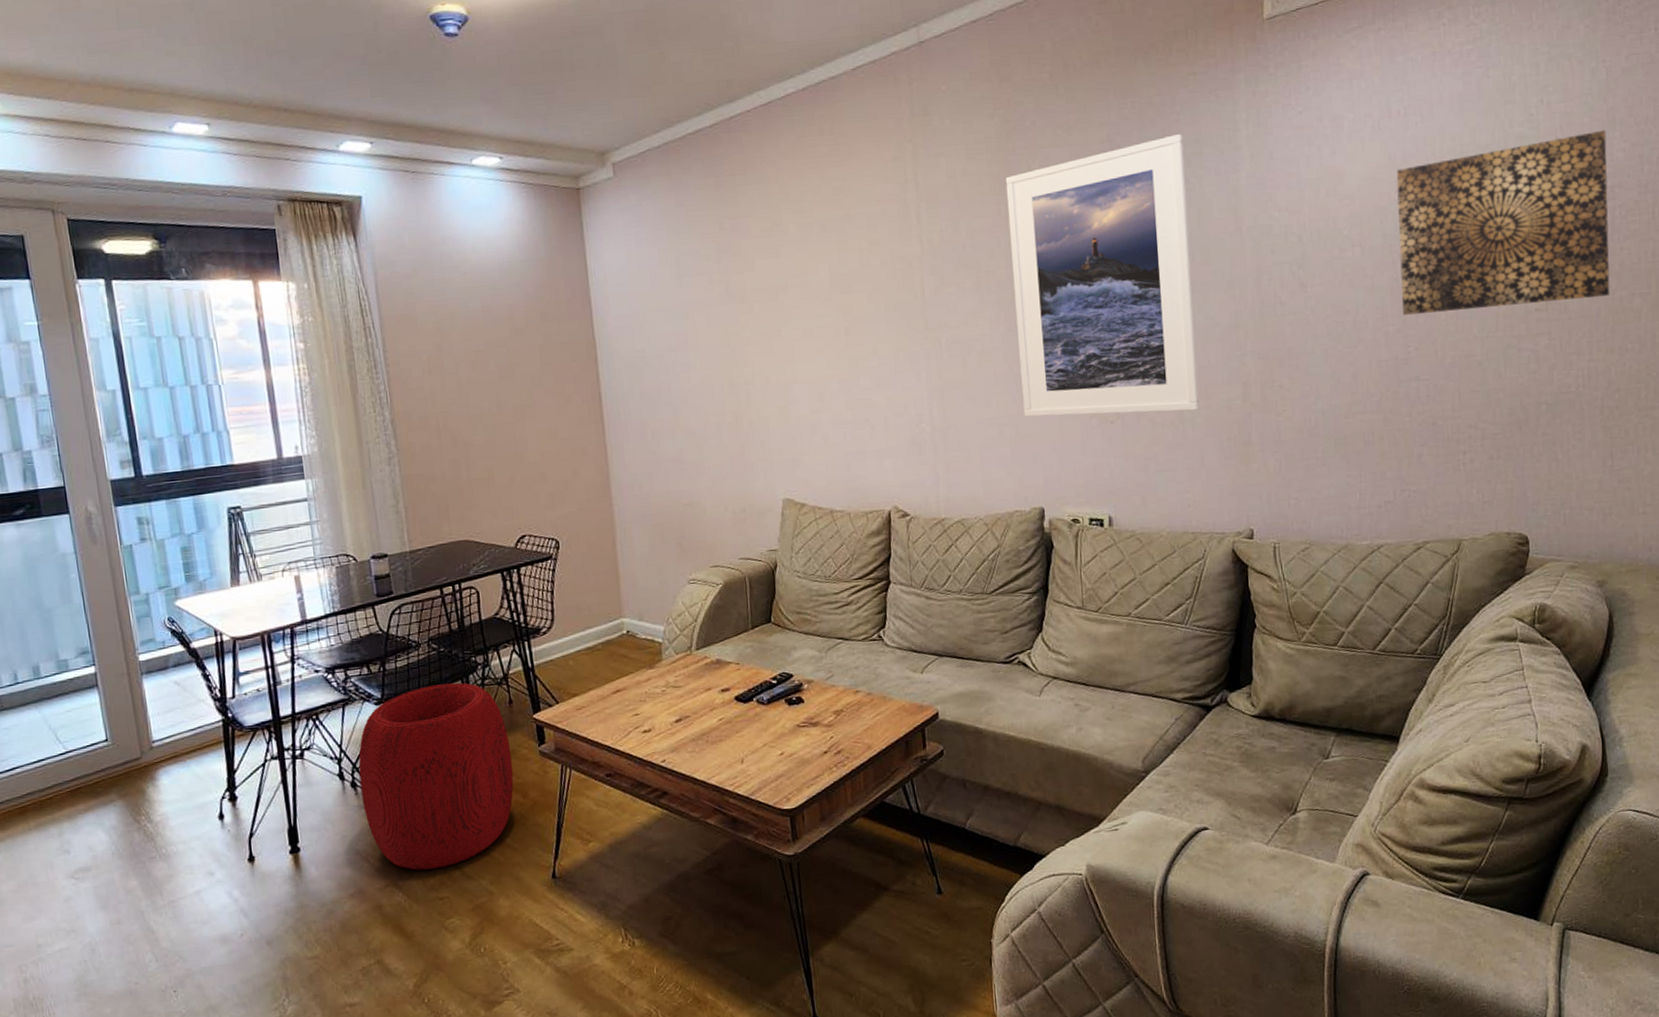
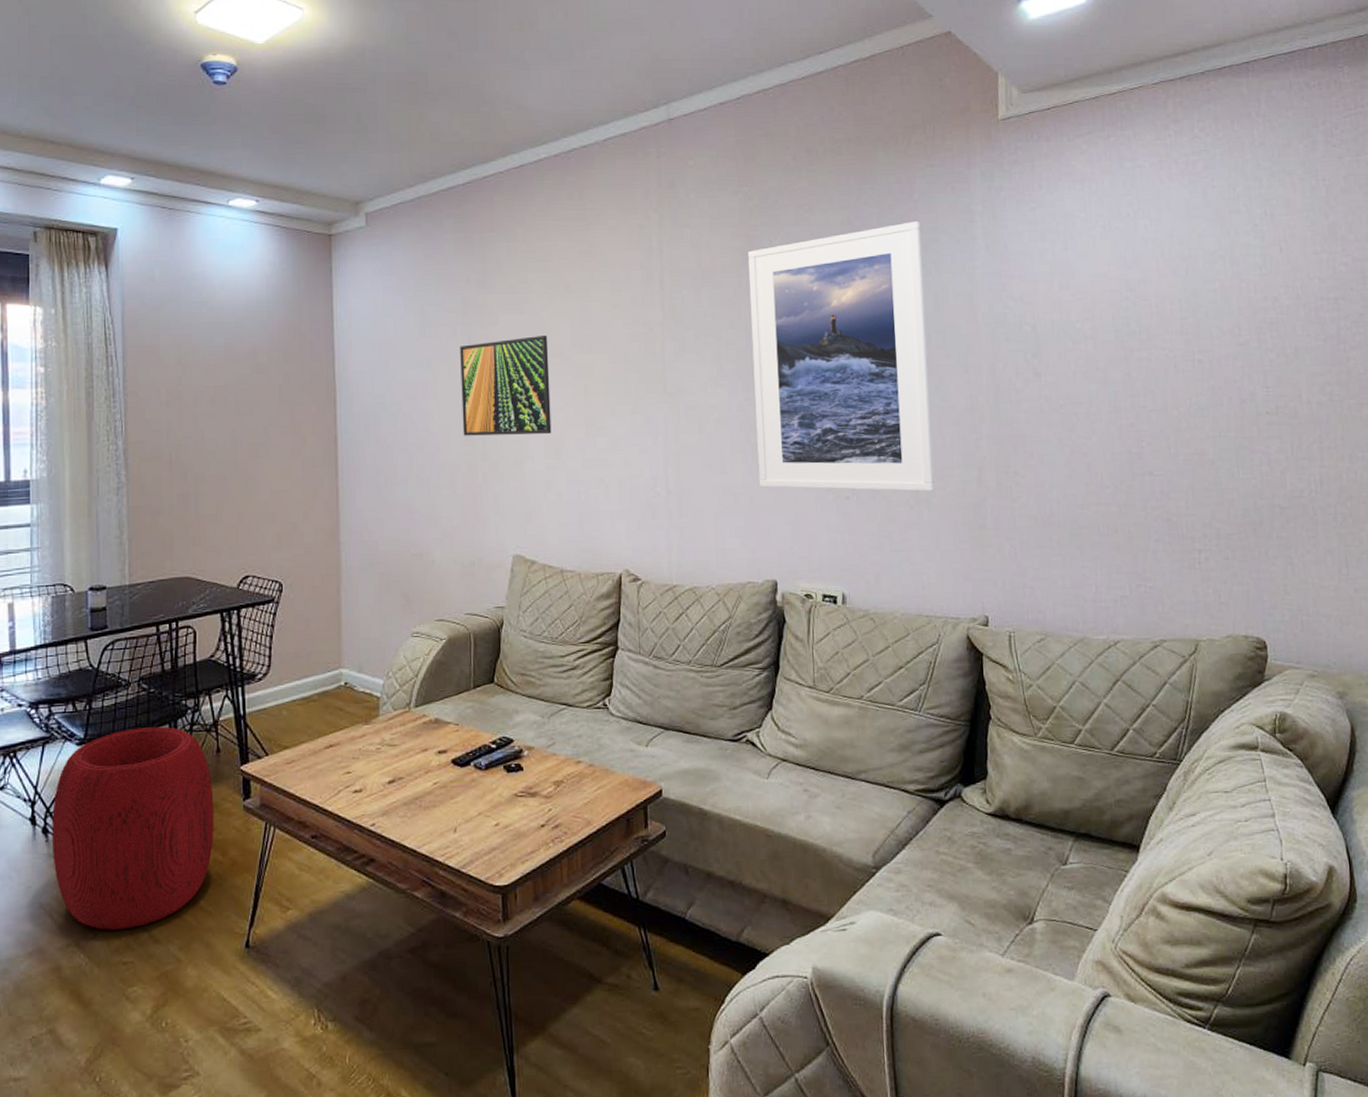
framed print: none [717,277,815,385] -> present [460,334,552,436]
wall art: present [1396,129,1610,315] -> none [1126,244,1339,410]

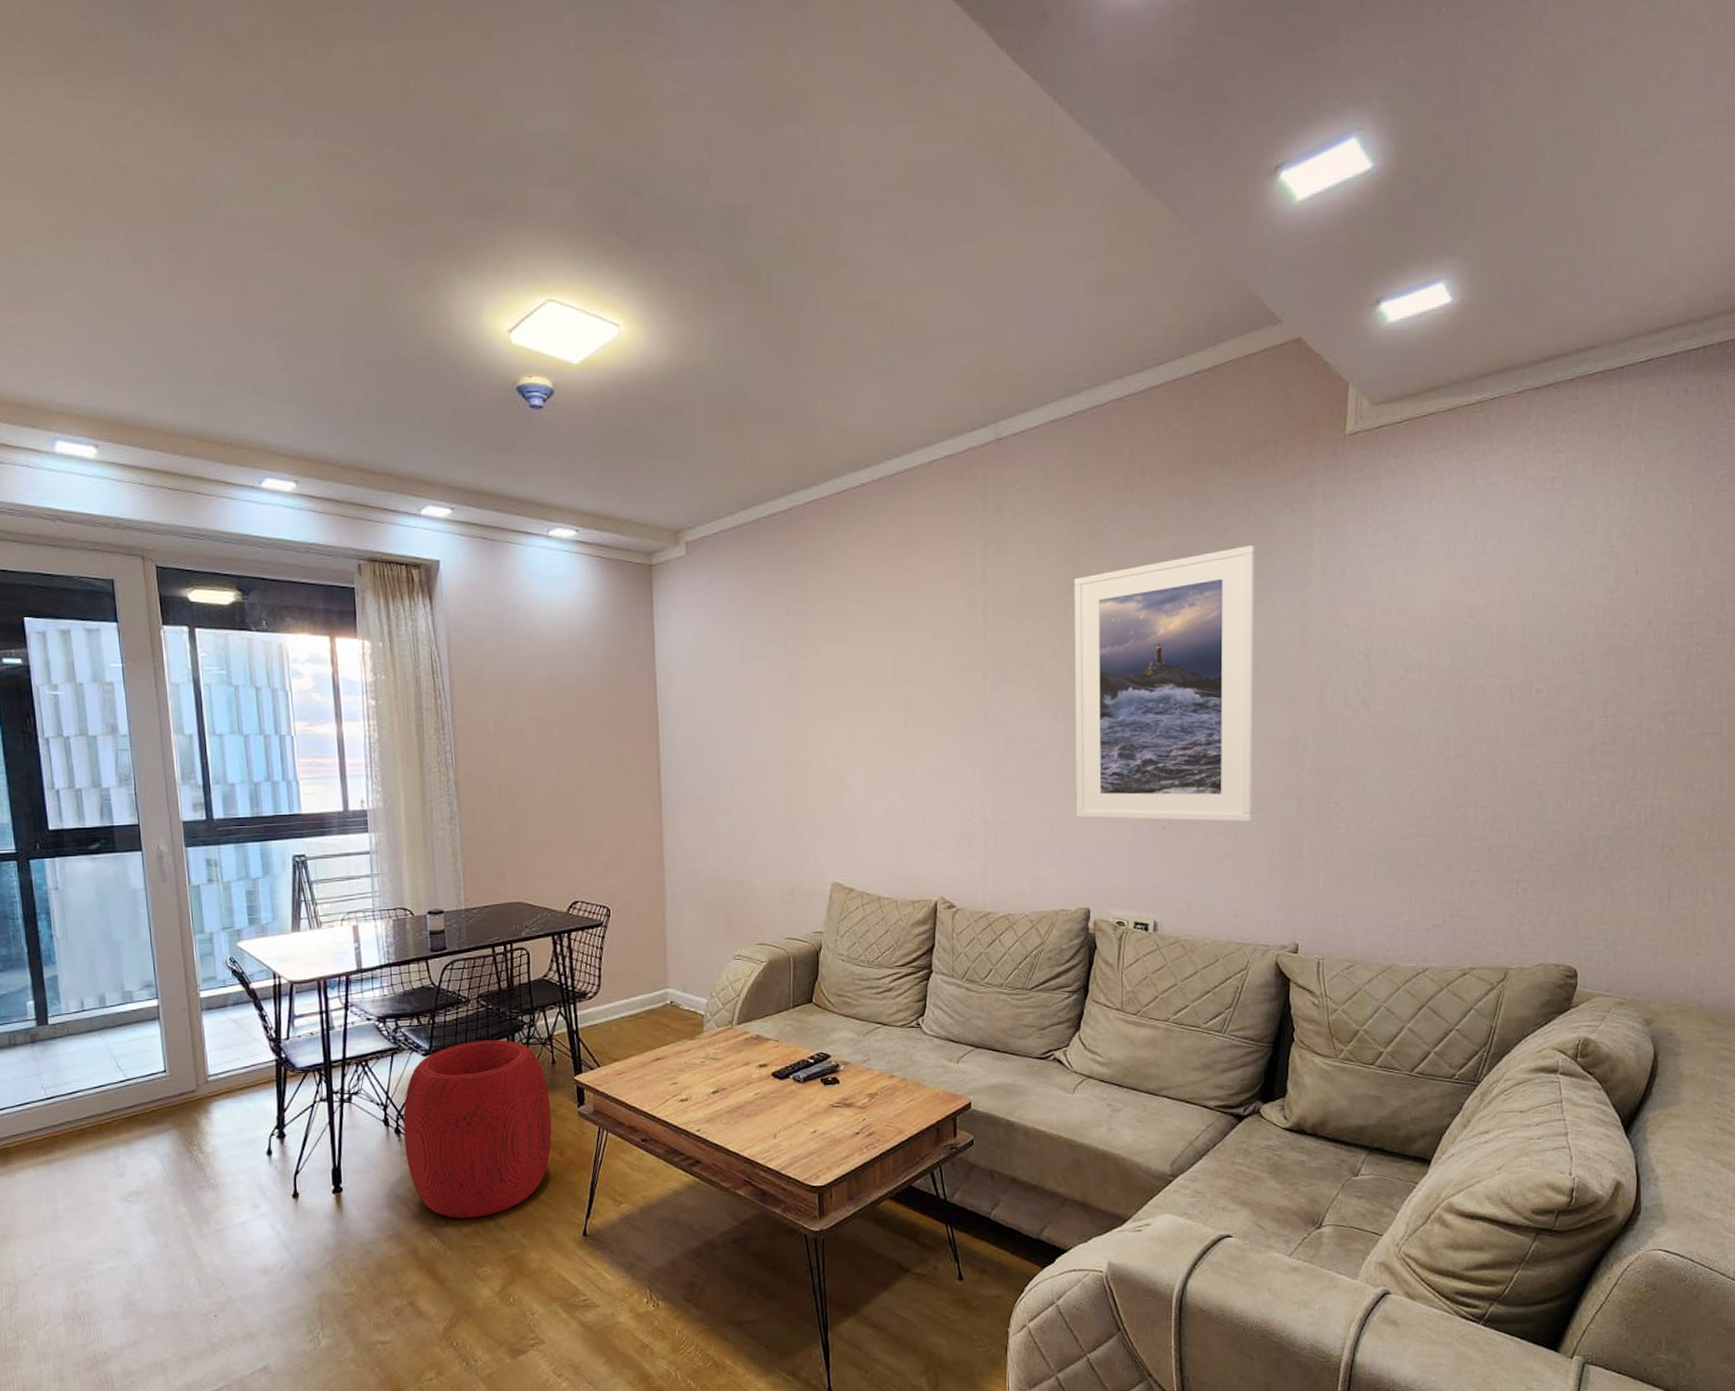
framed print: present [460,334,552,436] -> none [780,665,871,767]

